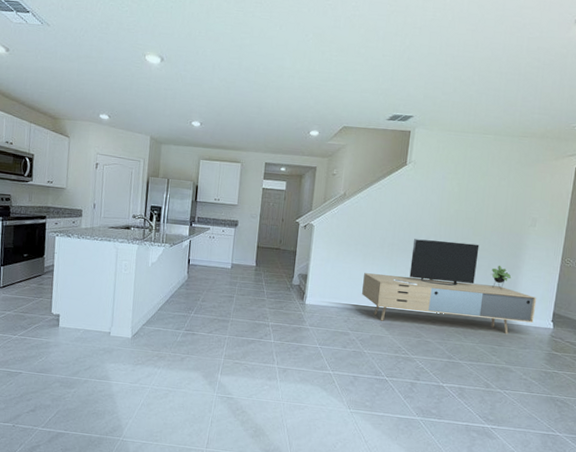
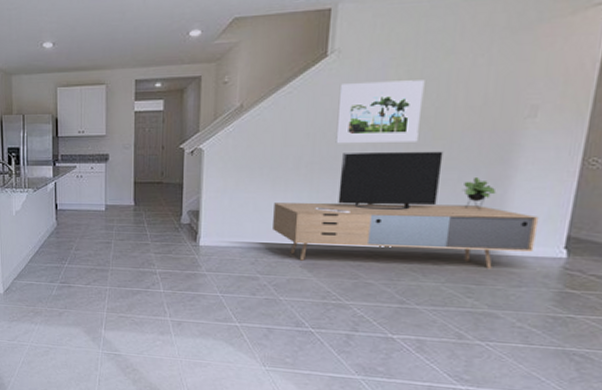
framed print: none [409,187,469,236] -> present [335,80,425,144]

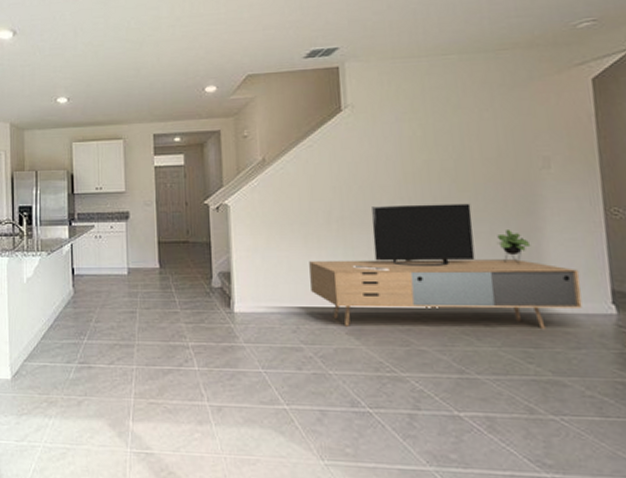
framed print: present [335,80,425,144] -> none [359,133,443,198]

